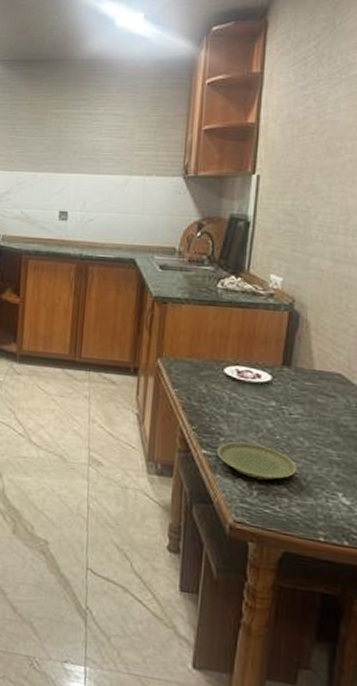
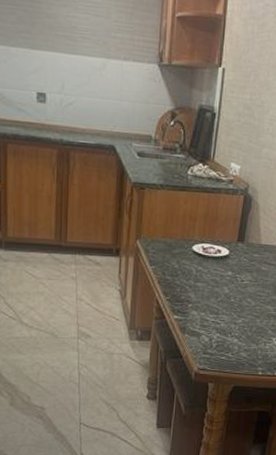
plate: present [218,441,297,481] -> none [186,306,245,335]

